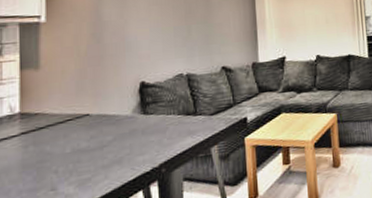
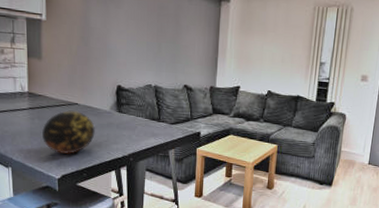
decorative orb: none [39,123,113,185] -> present [42,110,95,154]

